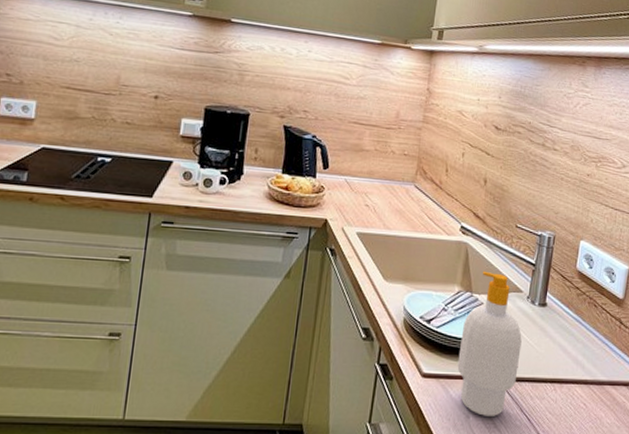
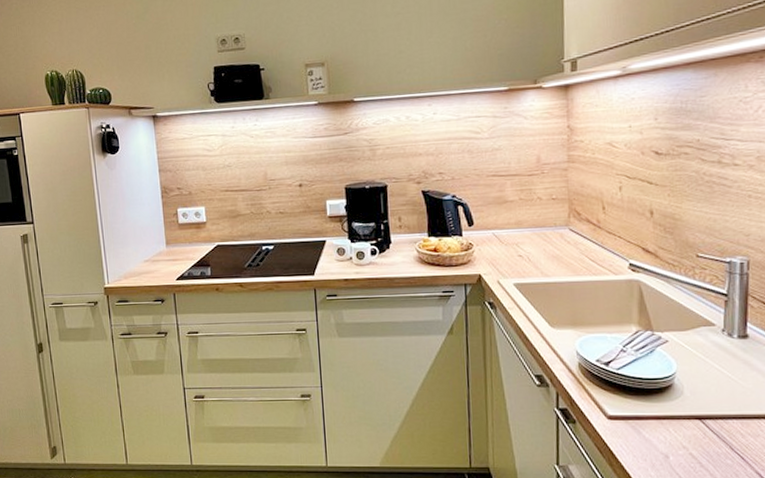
soap bottle: present [457,271,522,416] -> none [646,307,722,456]

